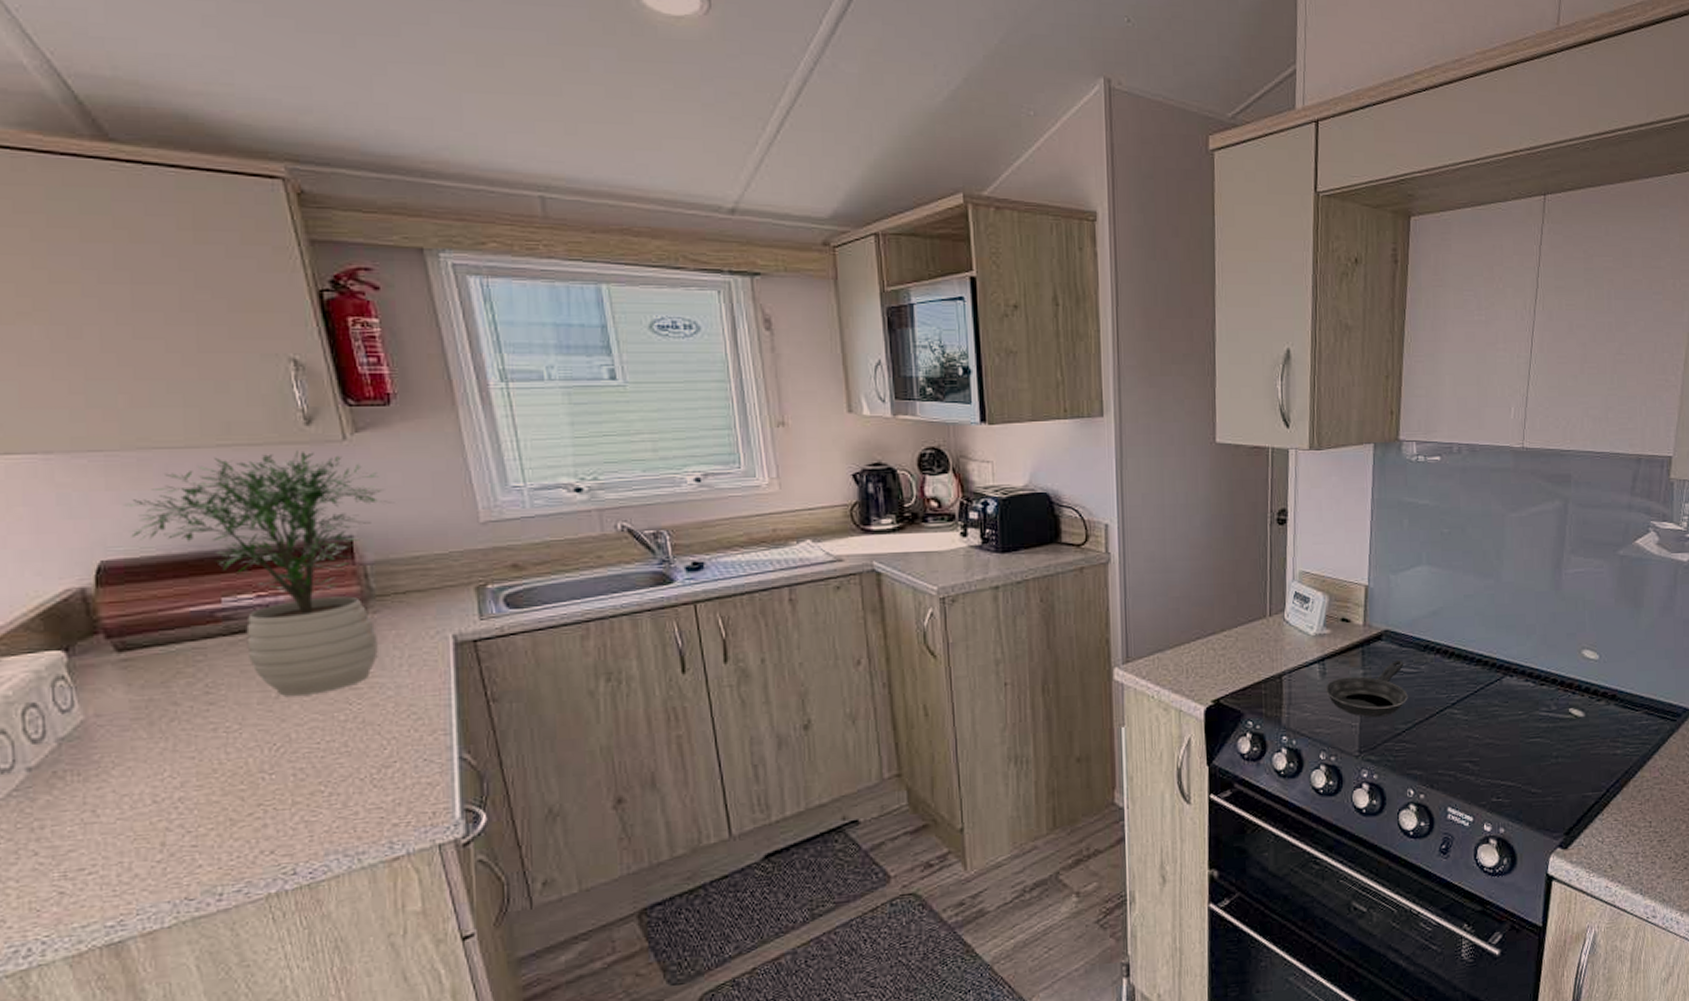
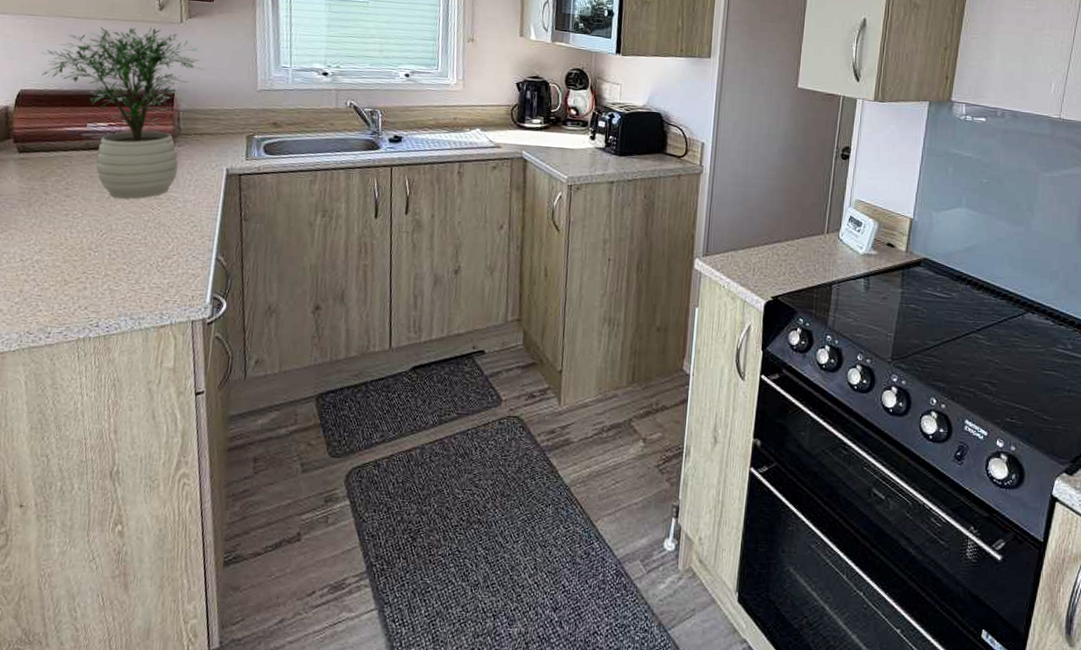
frying pan: present [1326,660,1408,718] -> none [868,285,939,332]

